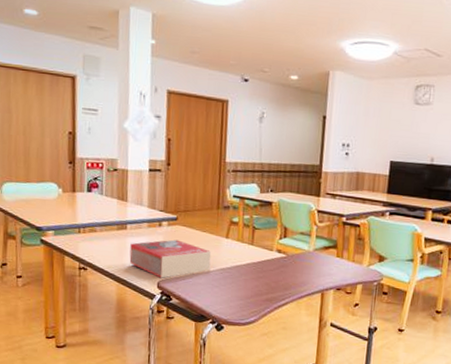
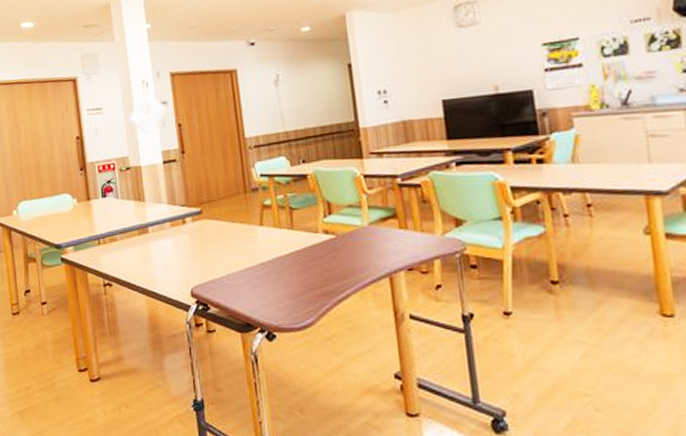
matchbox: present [129,239,211,279] -> none [155,236,248,284]

